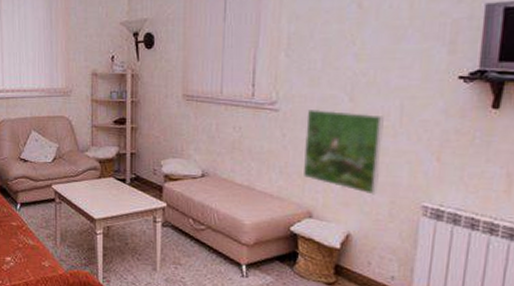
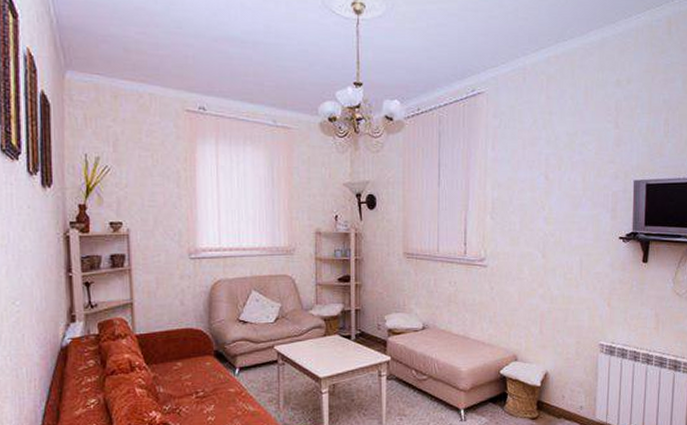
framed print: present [302,108,384,195] -> none [508,264,568,337]

